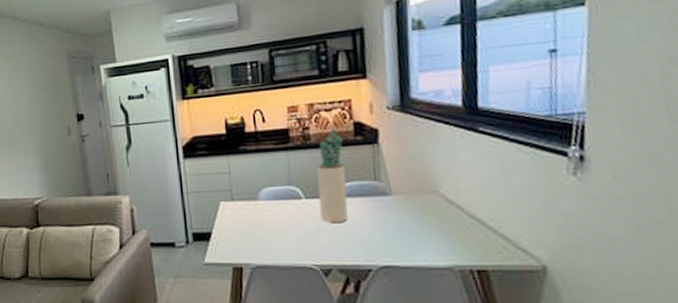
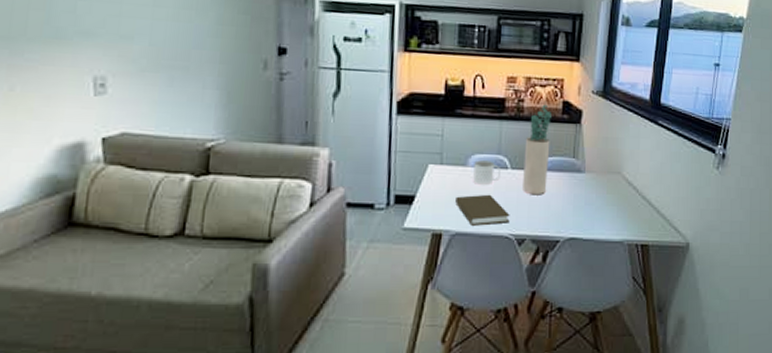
book: none [251,226,312,258] -> present [455,194,510,226]
mug: none [265,192,295,218] -> present [473,160,500,186]

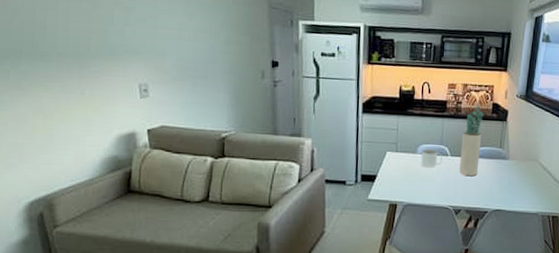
book: present [455,194,510,226] -> none [407,175,449,199]

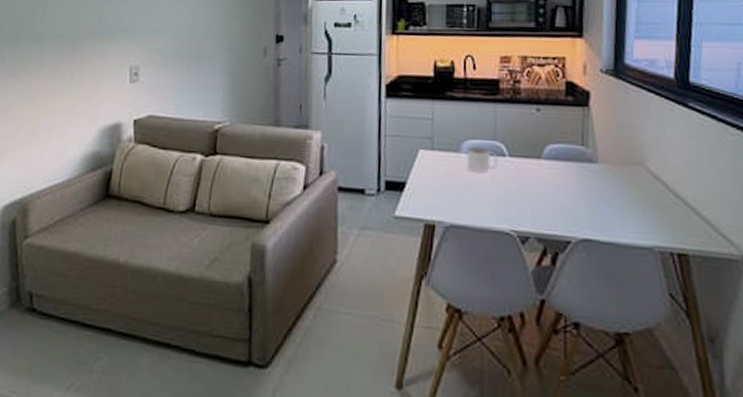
vase: present [459,102,483,177] -> none [523,81,553,188]

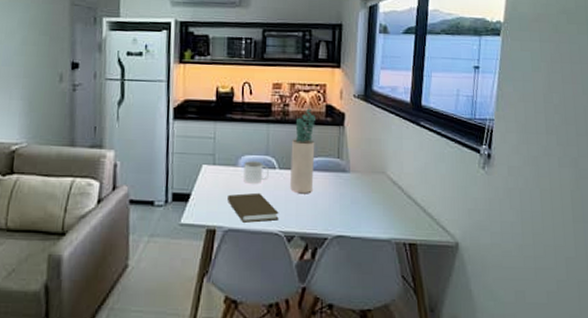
book: none [449,183,510,219] -> present [228,192,279,223]
vase: none [523,81,553,188] -> present [290,104,315,194]

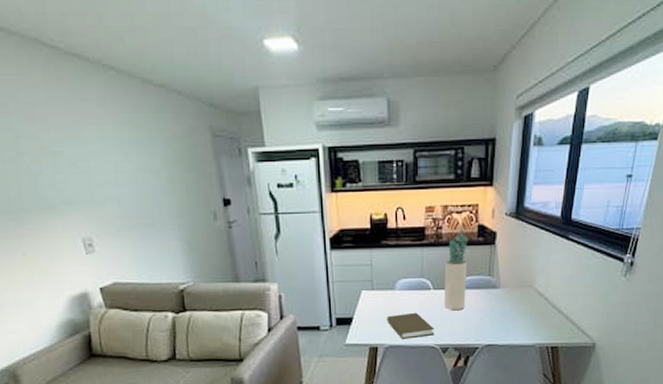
mug: present [244,161,269,185] -> none [401,284,424,306]

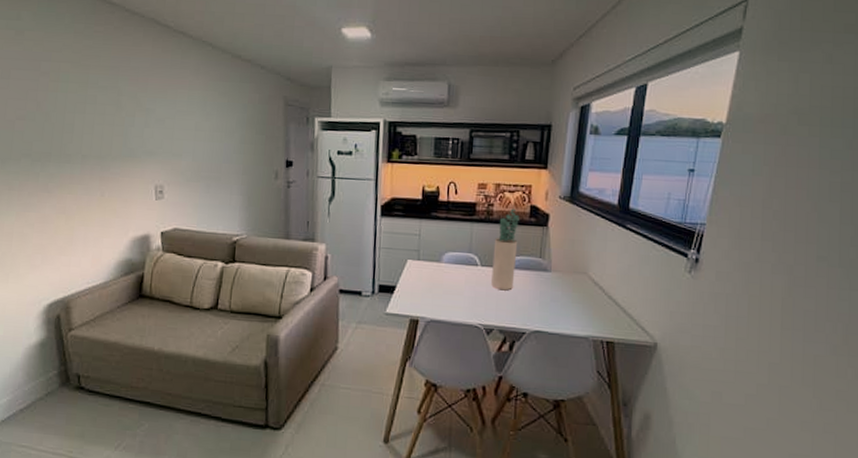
book: present [387,312,434,339] -> none [431,287,479,315]

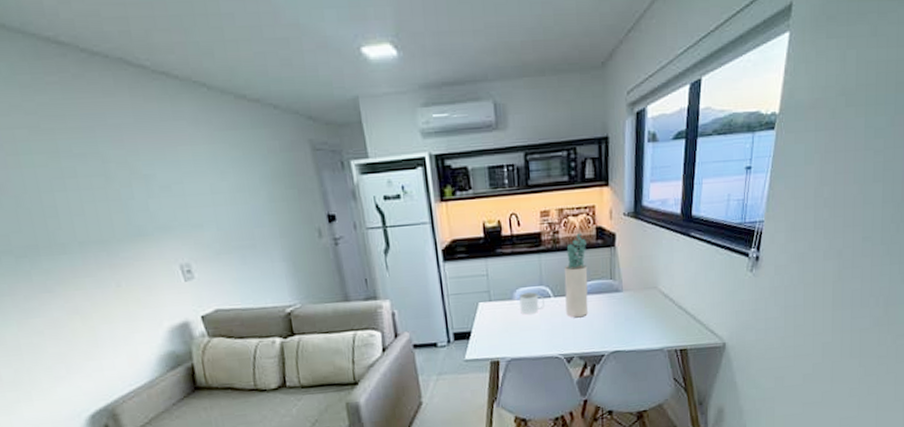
mug: none [446,257,471,281] -> present [519,292,545,316]

